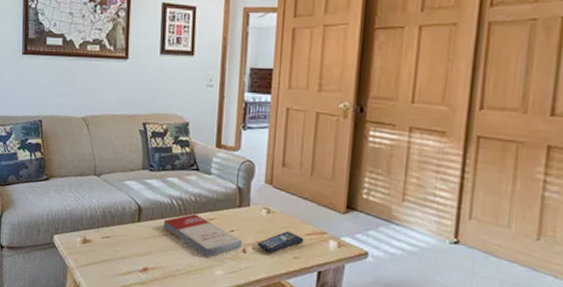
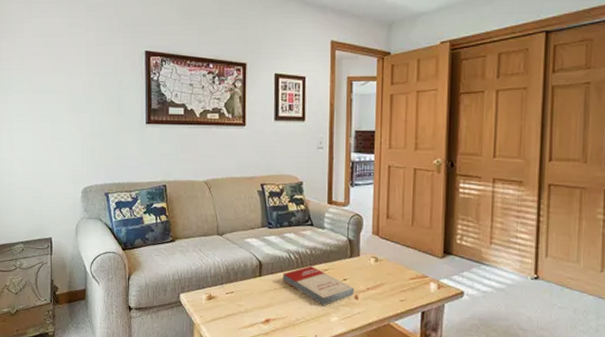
remote control: present [258,231,304,254] -> none [368,277,408,299]

